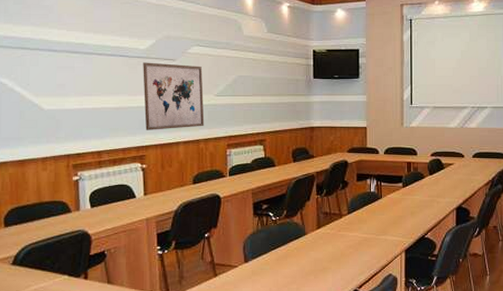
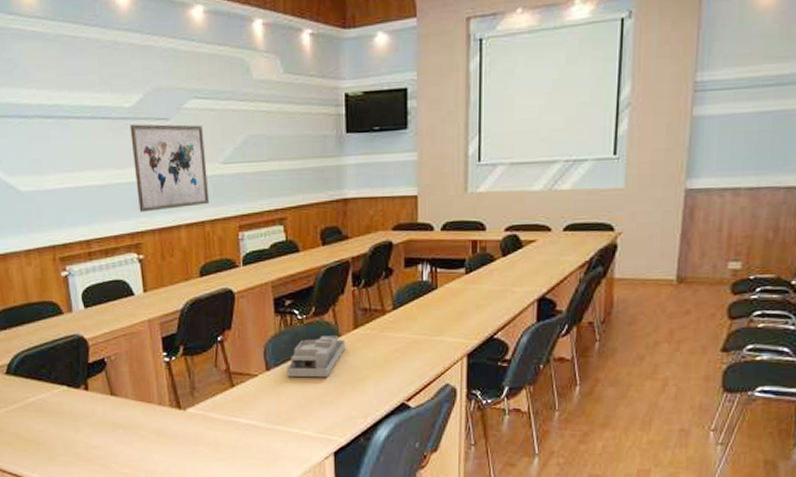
desk organizer: none [262,234,311,269] -> present [287,335,346,378]

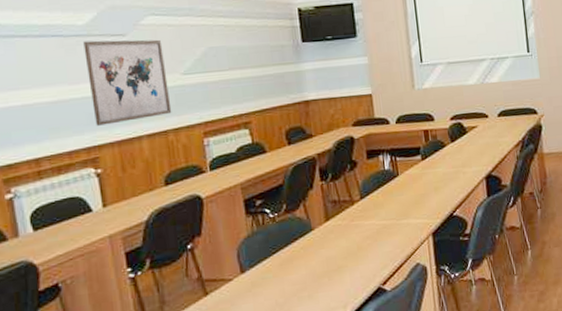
desk organizer: present [287,335,346,378] -> none [262,229,320,277]

